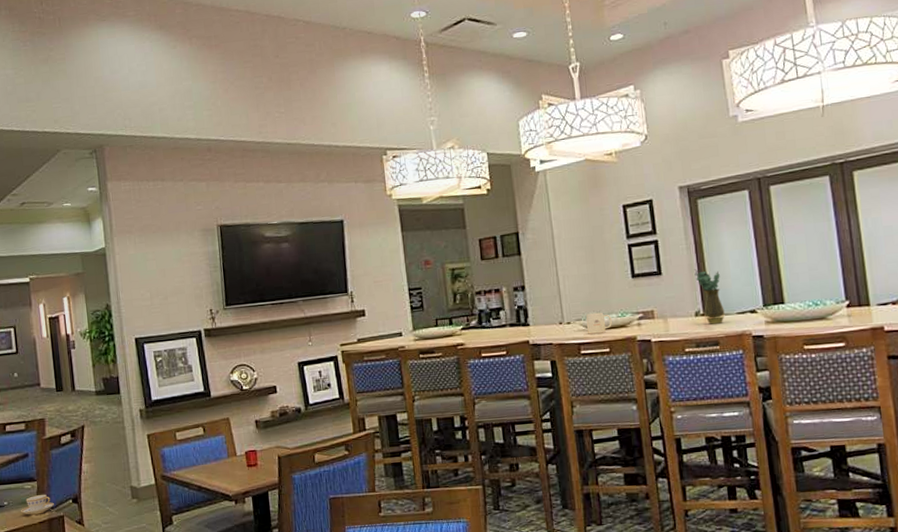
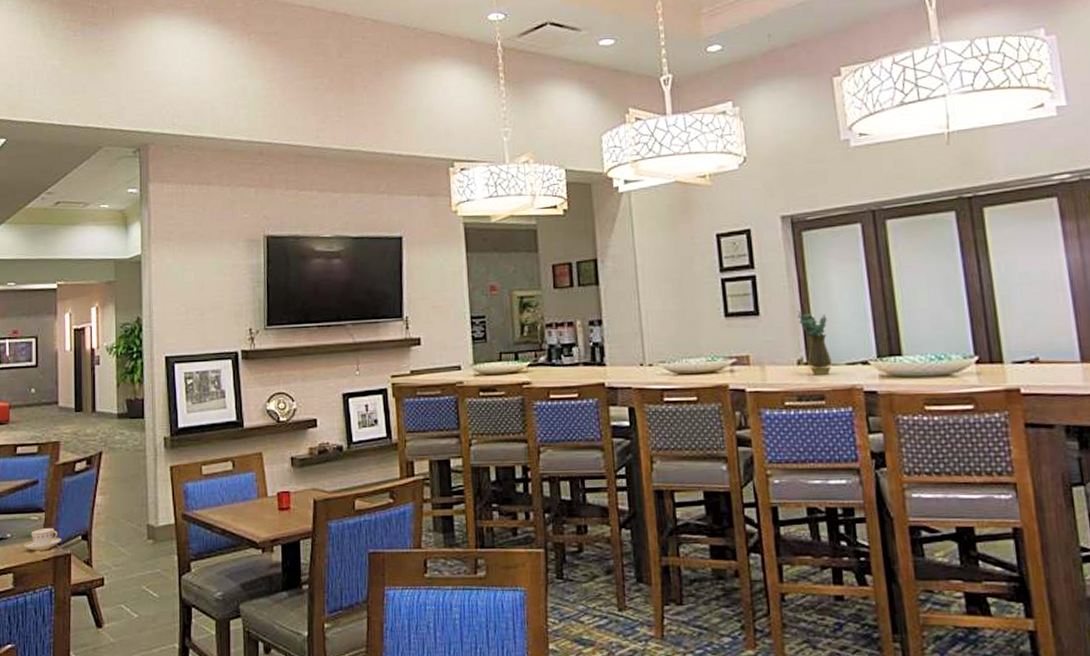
mug: present [585,312,613,334] -> none [670,354,702,379]

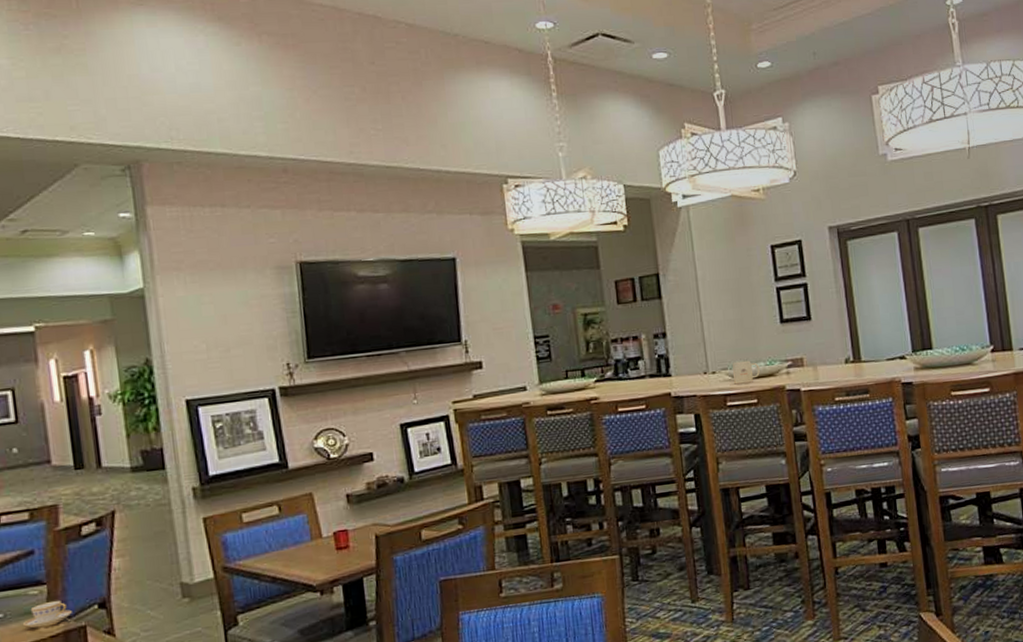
mug: none [670,354,702,379] -> present [732,360,761,385]
vase: present [797,310,832,375] -> none [844,314,875,372]

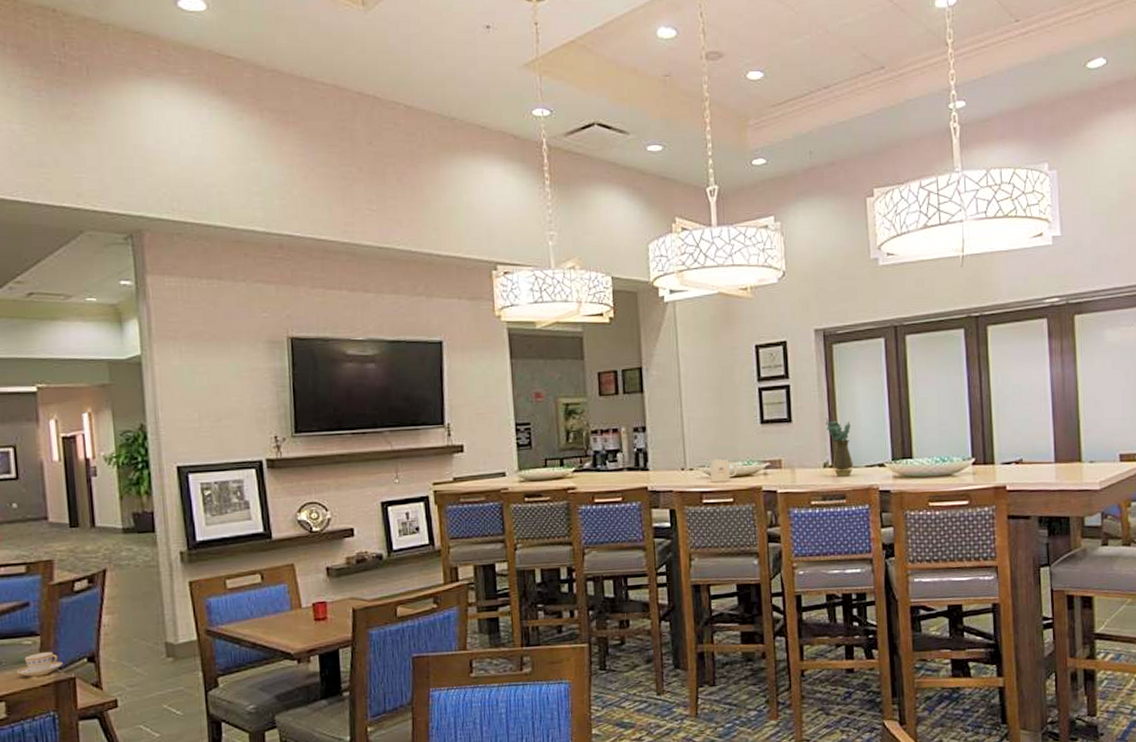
vase: none [844,314,875,372] -> present [825,418,853,477]

